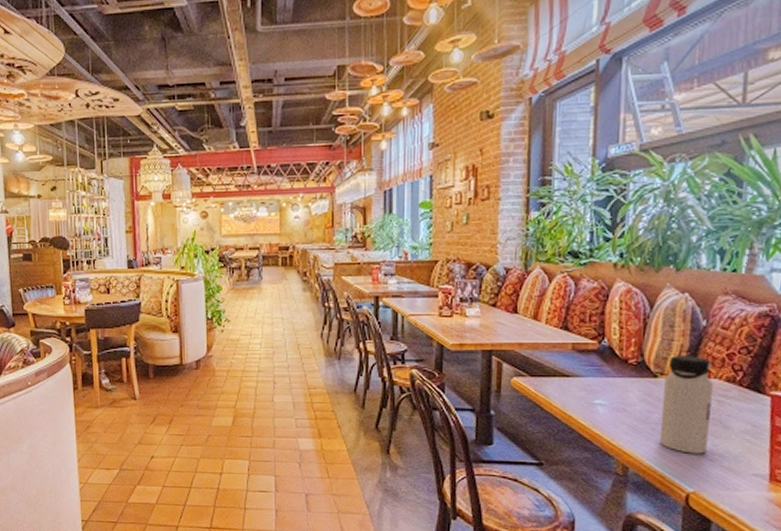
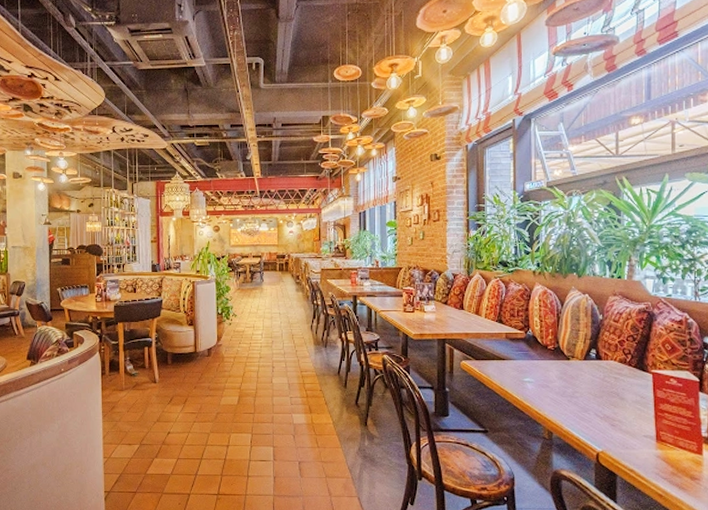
water bottle: present [659,355,713,454] -> none [574,342,610,420]

